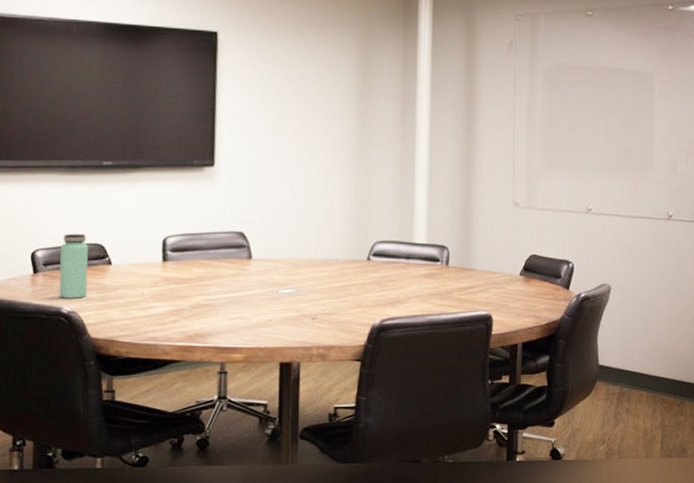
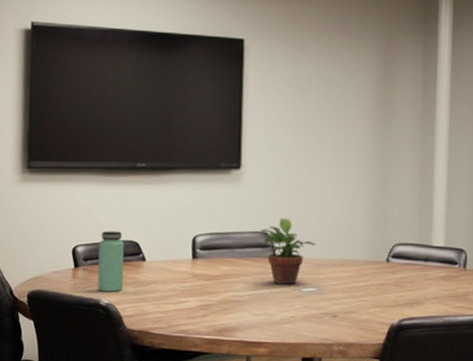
potted plant: none [236,216,294,286] -> present [261,218,316,285]

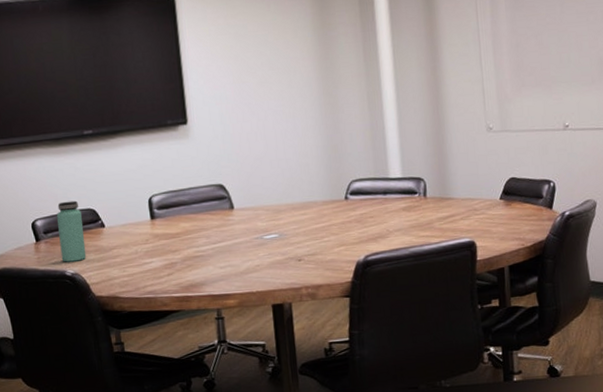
potted plant: present [261,218,316,285] -> none [215,167,272,235]

